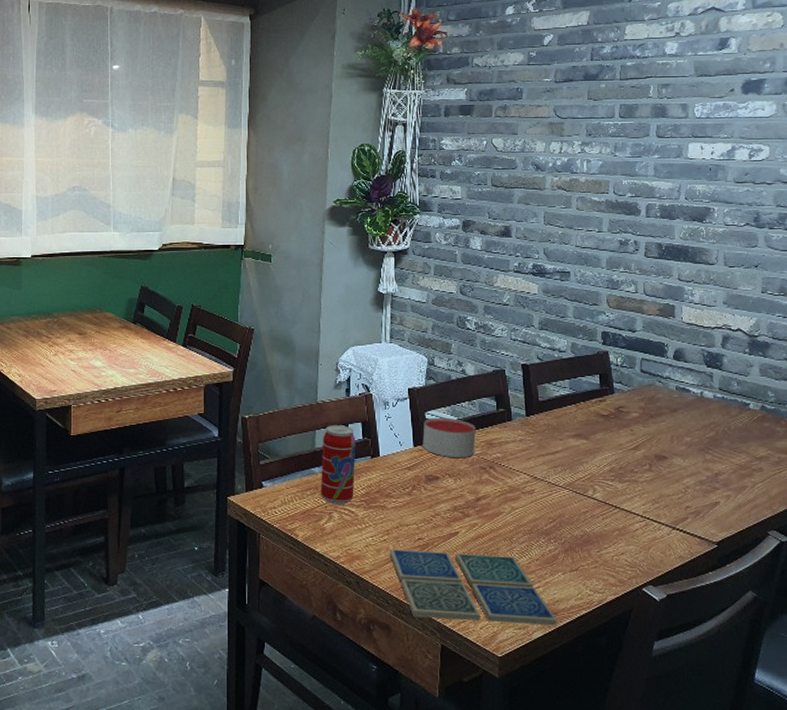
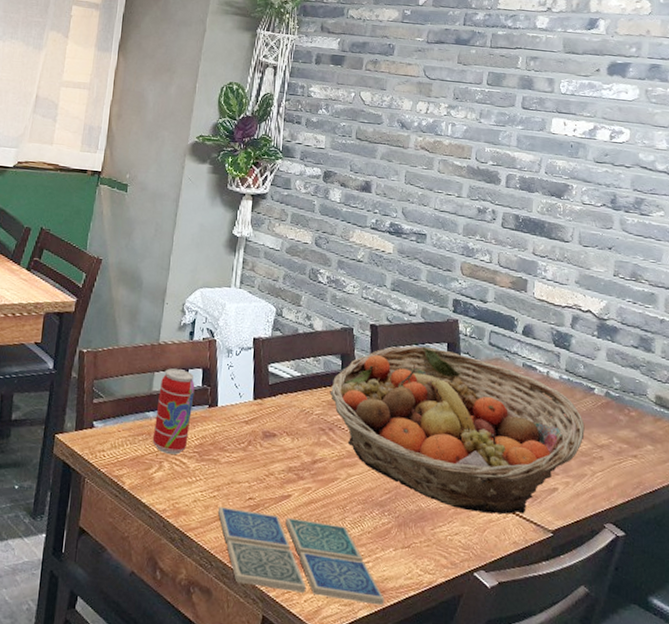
candle: present [423,417,476,457] -> none [263,370,319,416]
fruit basket: none [487,380,743,532] -> present [329,345,585,515]

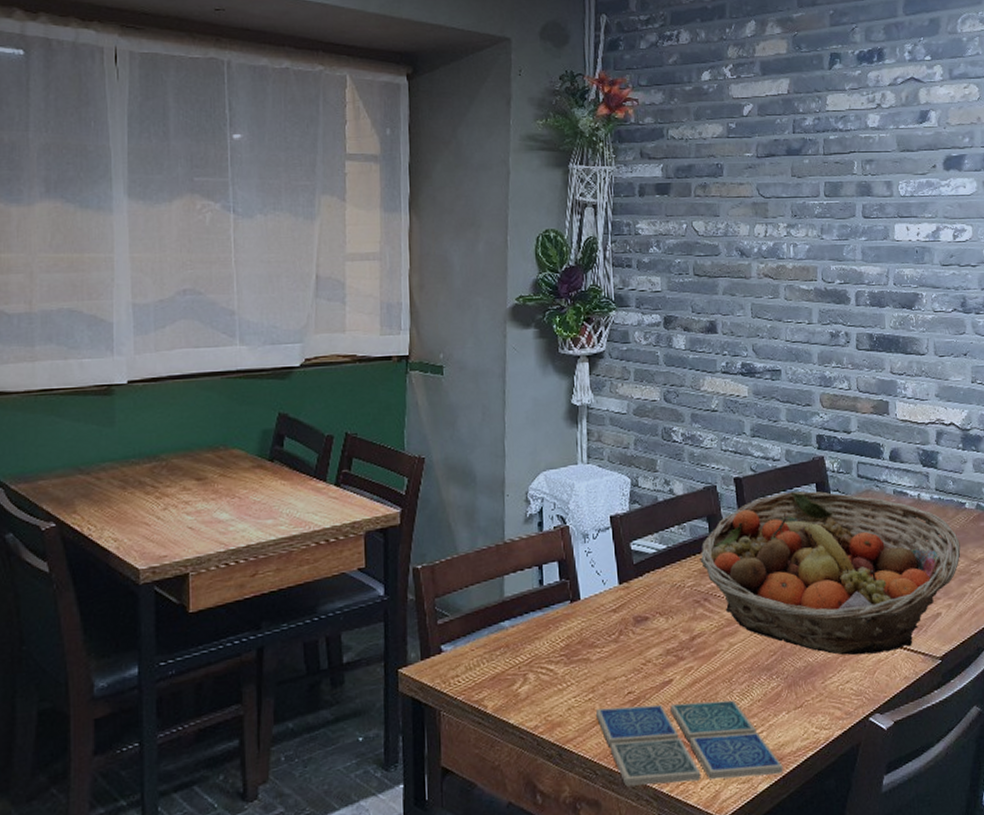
beverage can: present [152,368,195,455] -> none [511,566,553,665]

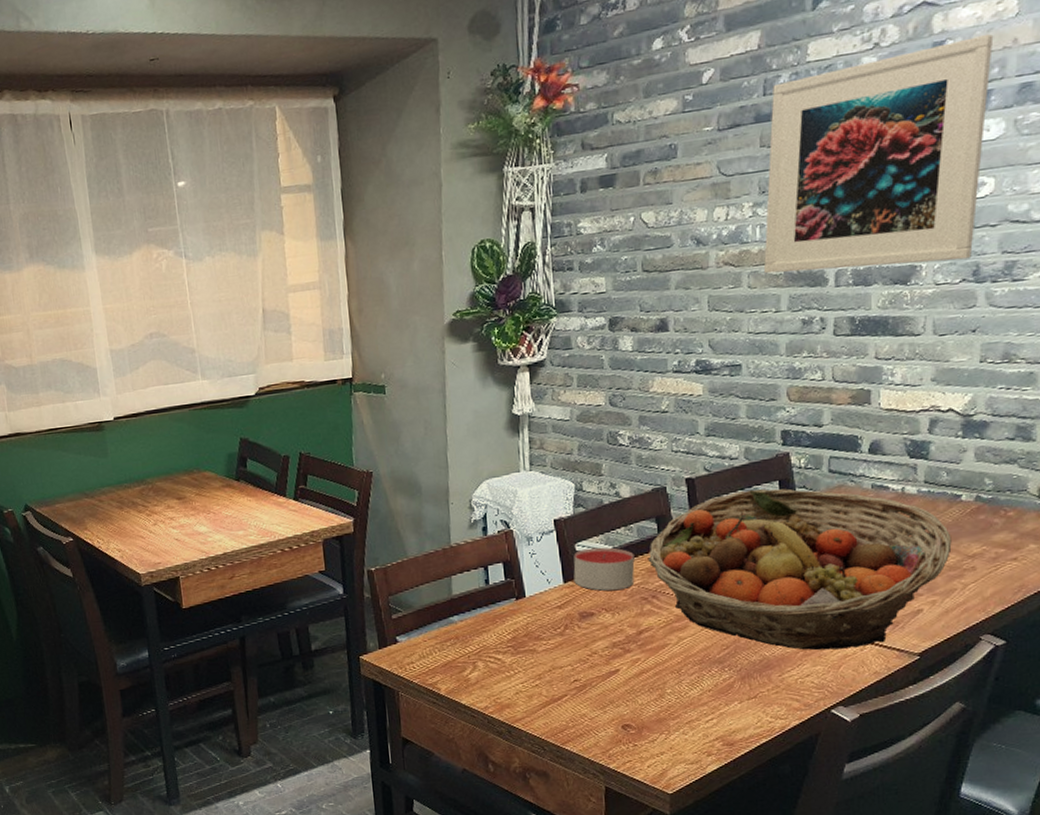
drink coaster: present [596,700,784,787] -> none [543,689,734,762]
candle: none [628,546,688,593] -> present [573,547,635,591]
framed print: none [797,110,964,292] -> present [763,33,994,274]

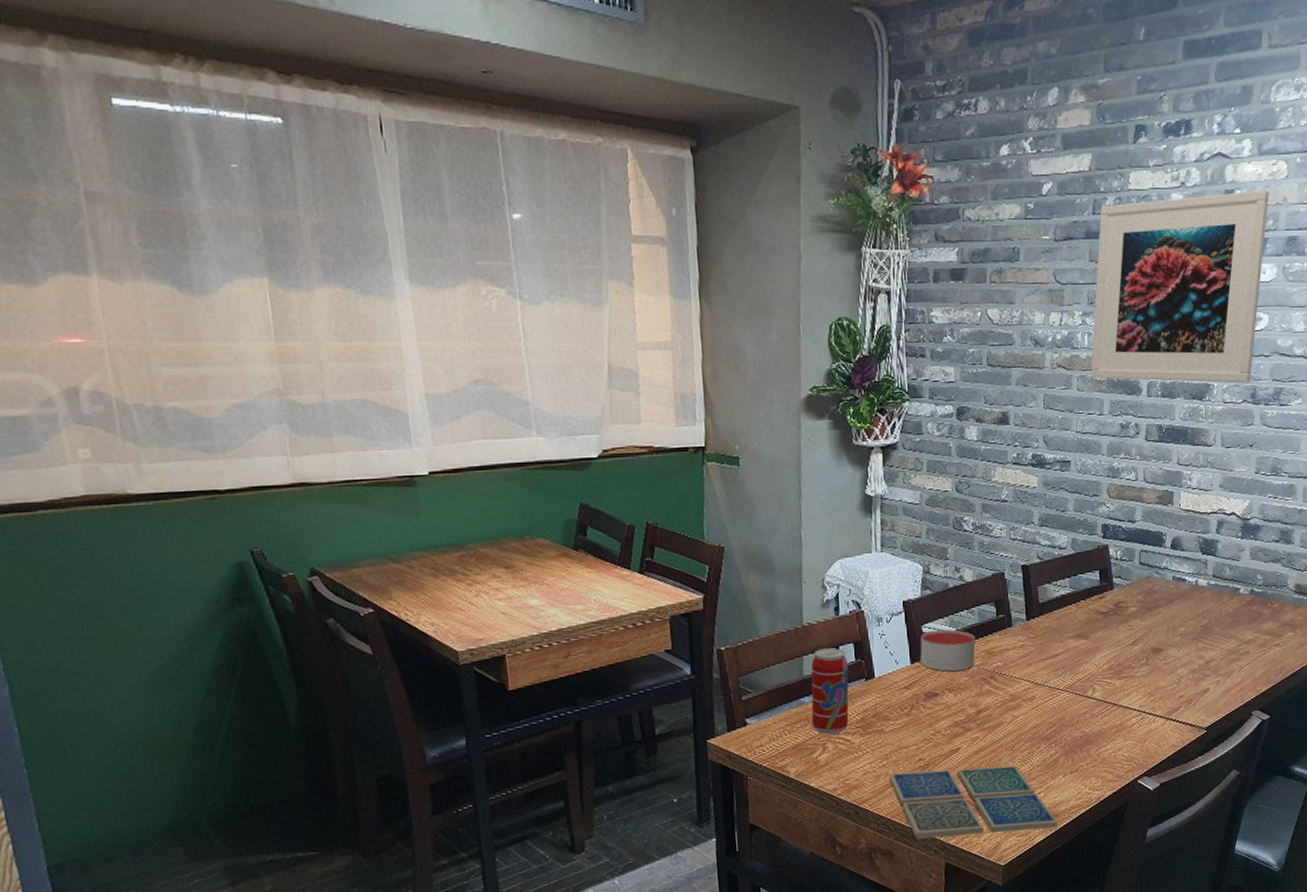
beverage can: none [460,567,500,654] -> present [811,648,849,736]
drink coaster: none [543,689,734,762] -> present [890,765,1058,839]
fruit basket: present [648,489,952,651] -> none [987,577,1232,727]

